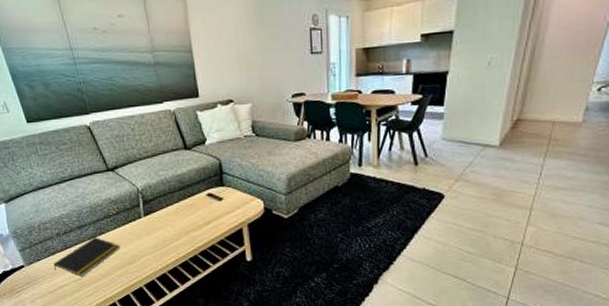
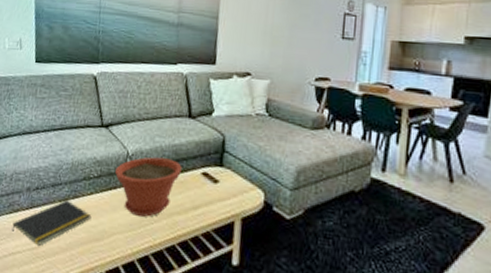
plant pot: none [131,188,189,238] -> present [115,157,182,217]

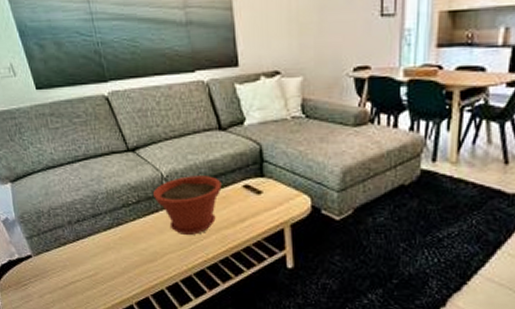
notepad: present [11,200,92,246] -> none [64,228,140,273]

